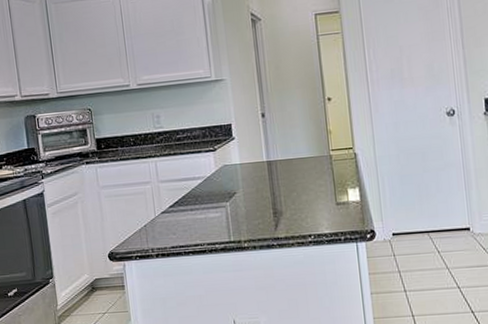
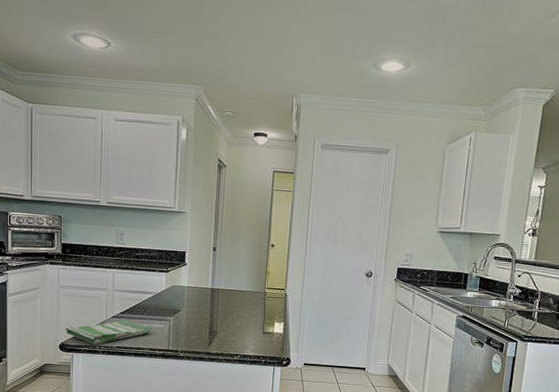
dish towel: none [111,214,208,248] -> present [65,320,152,345]

